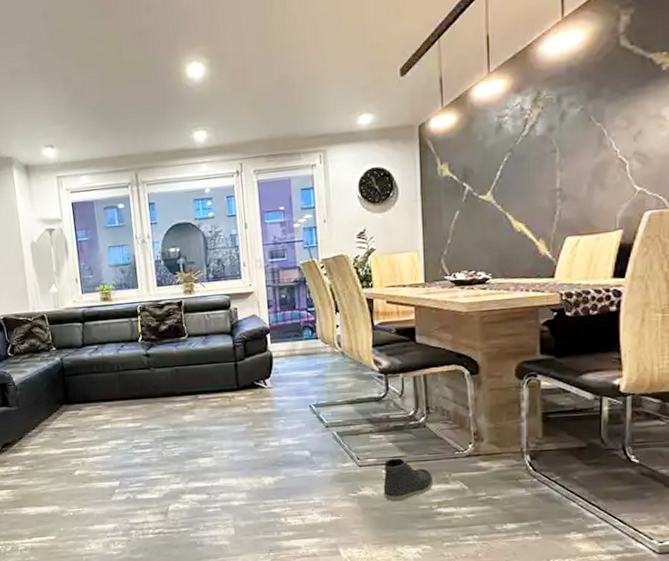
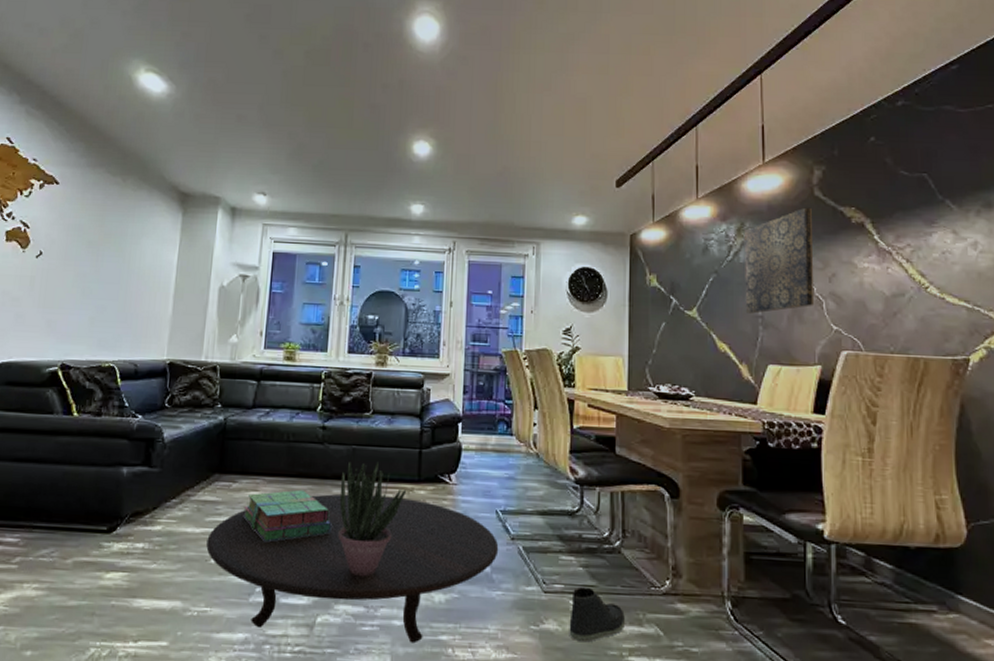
table: none [68,405,316,518] -> present [206,494,499,644]
stack of books: none [92,409,169,454] -> present [243,489,332,542]
potted plant: none [169,377,229,472] -> present [337,461,407,577]
wall art: none [542,60,618,188] -> present [745,207,815,314]

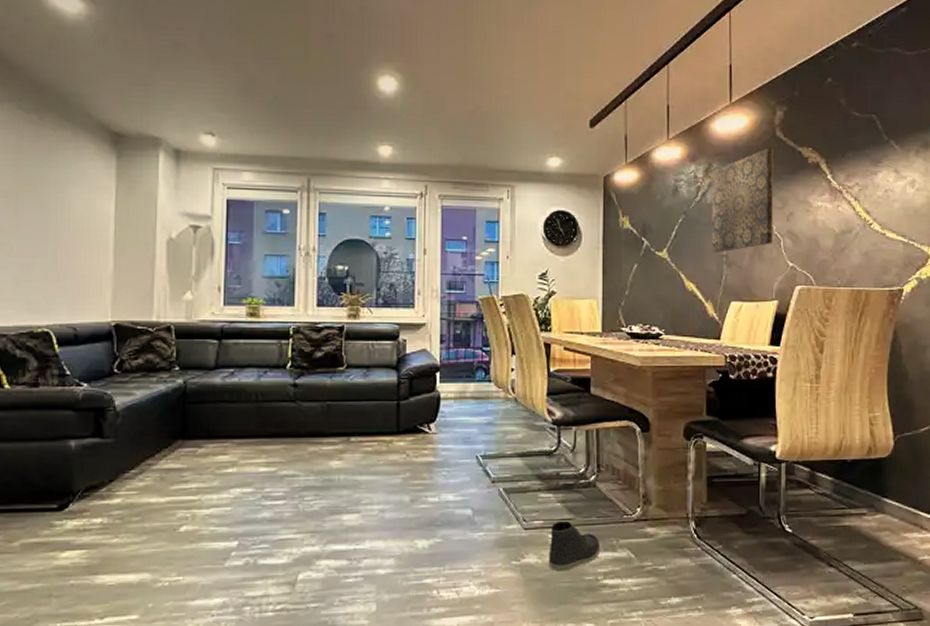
table: present [206,494,499,644] -> none [174,450,480,590]
stack of books: present [243,489,332,542] -> none [212,450,309,506]
potted plant: present [337,461,407,577] -> none [315,416,386,531]

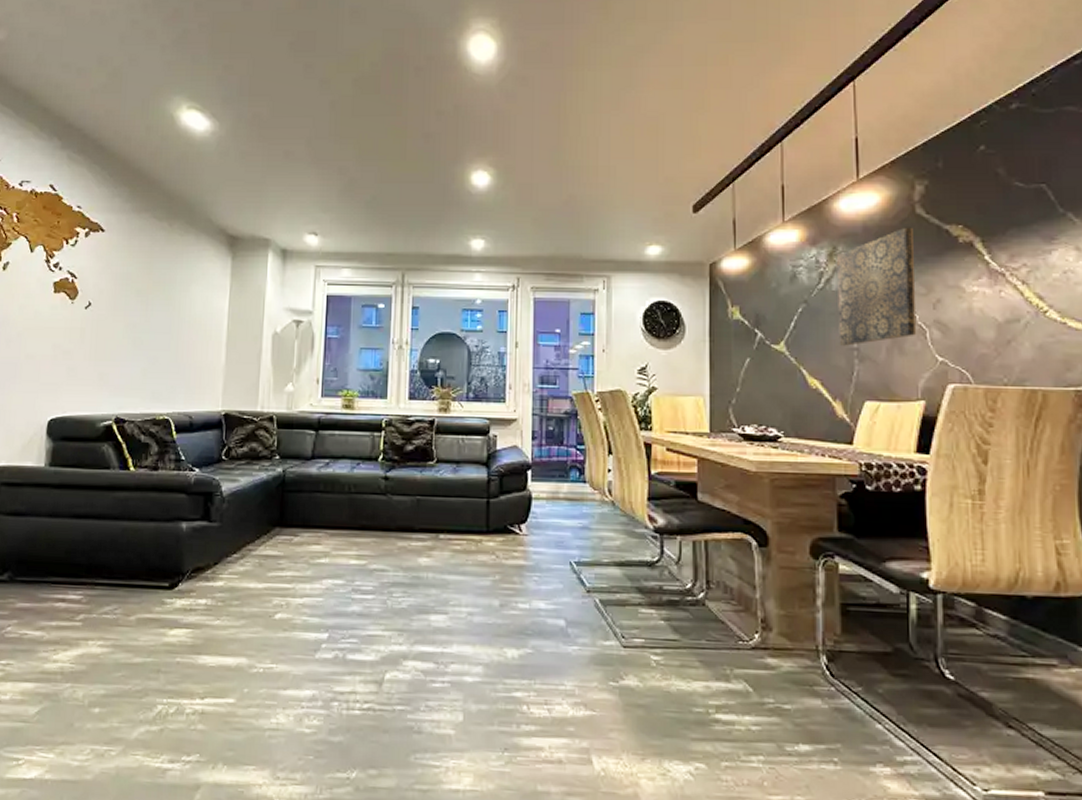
sneaker: present [548,520,601,572] -> none [651,640,712,699]

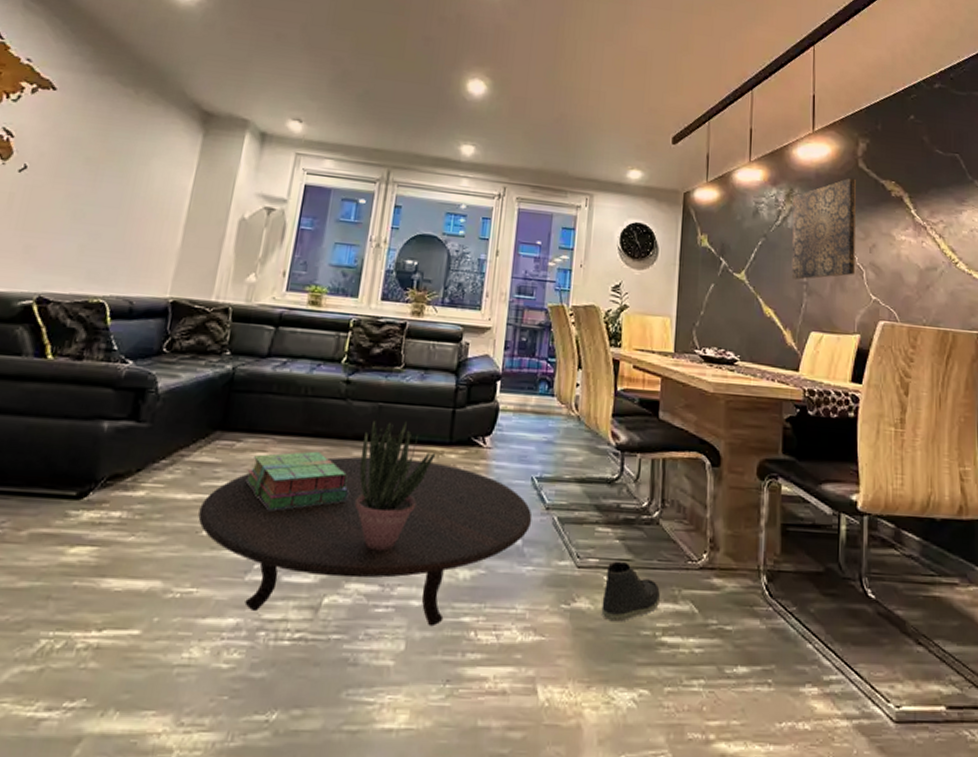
table: none [270,546,574,700] -> present [198,456,533,627]
stack of books: none [306,542,398,597] -> present [245,451,349,511]
potted plant: none [404,512,475,633] -> present [354,420,436,552]
sneaker: none [651,640,712,699] -> present [601,560,661,622]

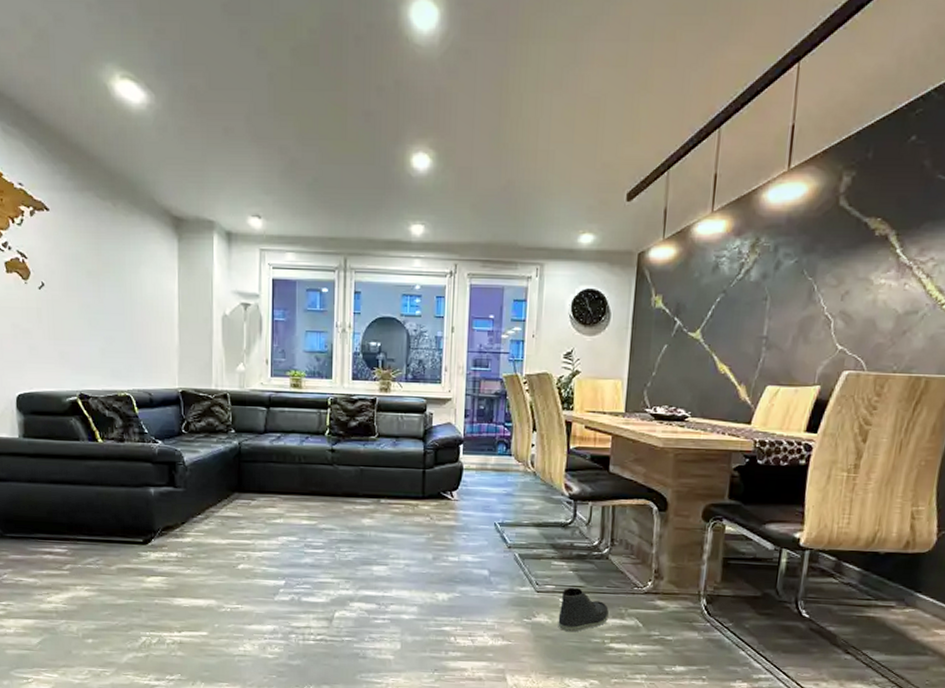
table: present [198,456,533,627] -> none [233,509,497,633]
stack of books: present [245,451,349,511] -> none [263,506,344,551]
potted plant: present [354,420,436,552] -> none [349,481,412,580]
wall art: present [791,178,856,280] -> none [750,219,834,334]

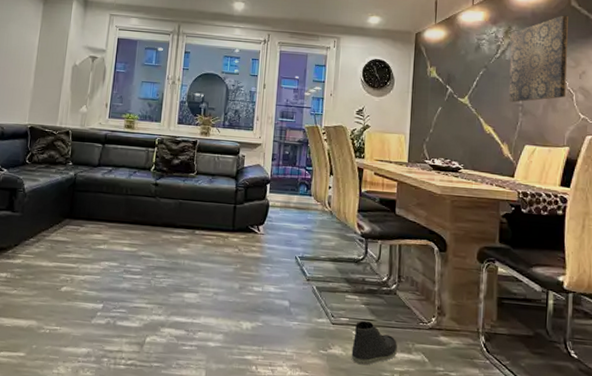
wall art: none [750,219,834,334] -> present [508,15,568,103]

